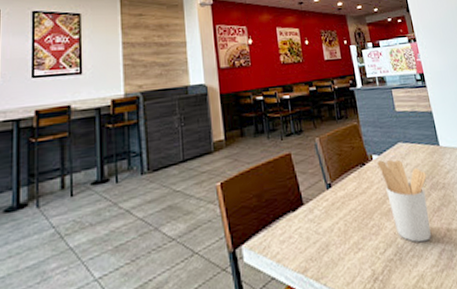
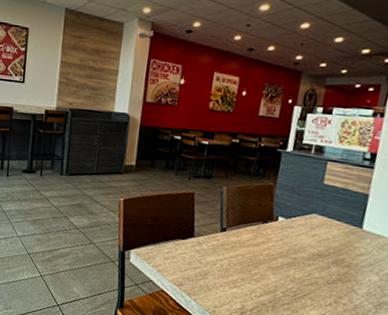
utensil holder: present [377,159,431,243] -> none [279,223,334,303]

